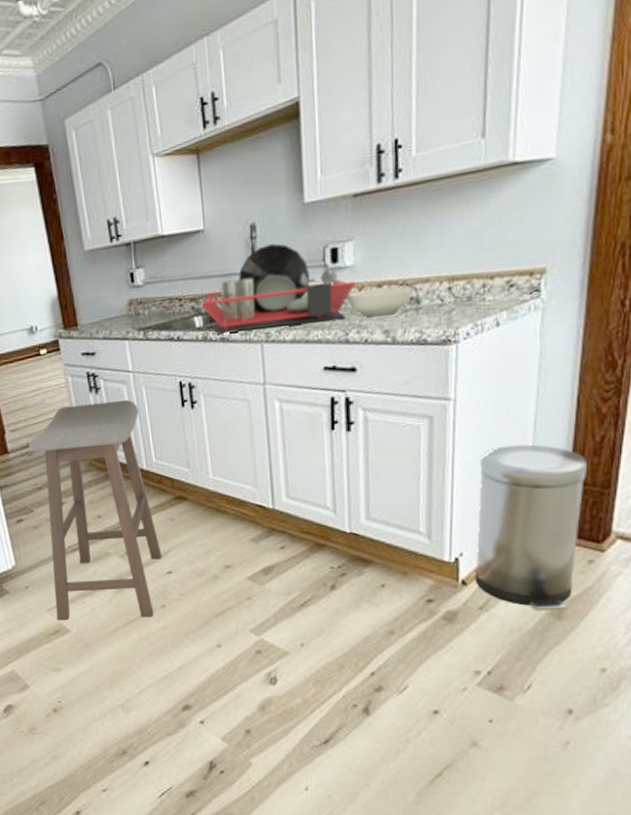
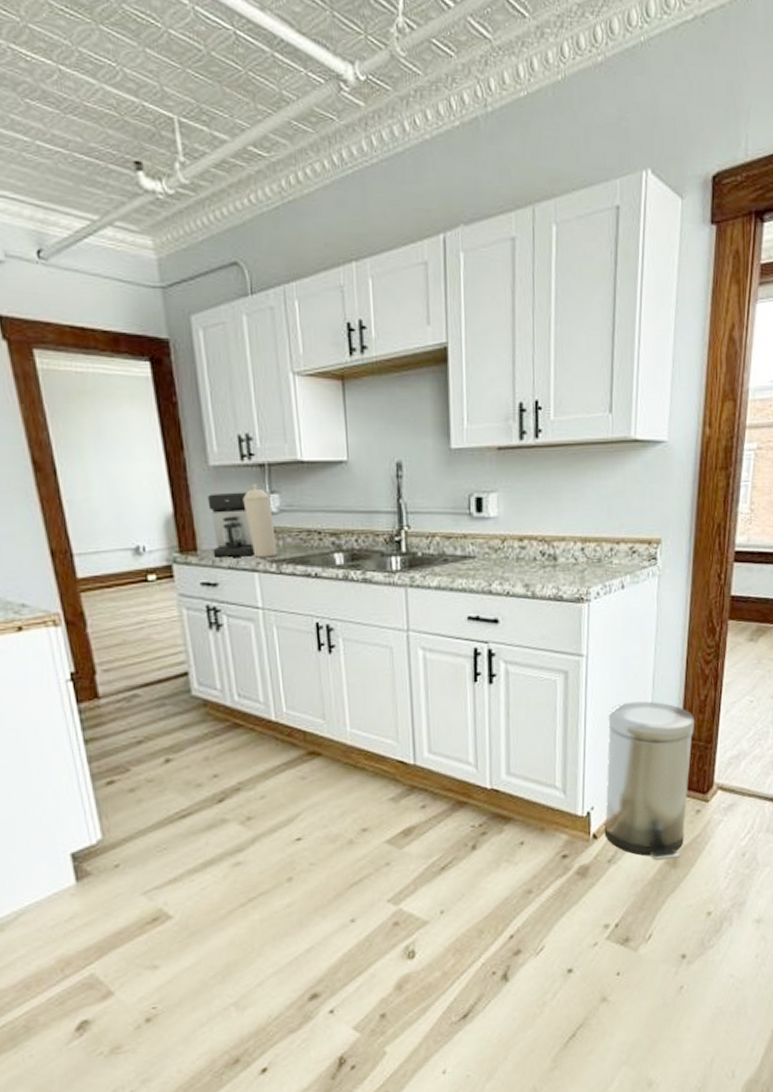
bar stool: present [28,399,162,620] -> none [127,639,291,905]
coffee maker: none [84,269,126,332] -> present [207,492,256,559]
canister: none [113,261,144,328] -> present [242,483,277,558]
dish rack: present [202,243,357,336] -> none [344,486,500,575]
bowl: present [348,286,412,317] -> none [491,542,550,570]

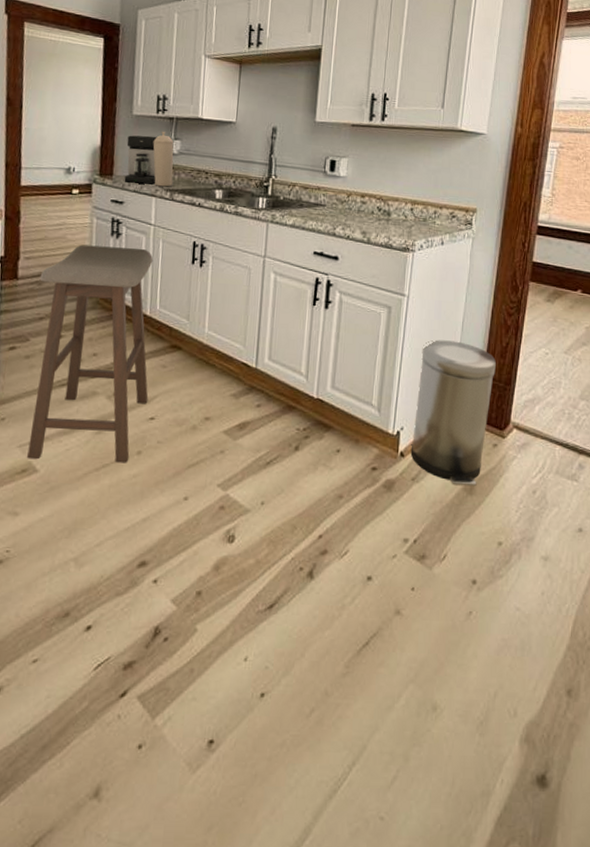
bar stool: none [127,639,291,905] -> present [27,244,153,463]

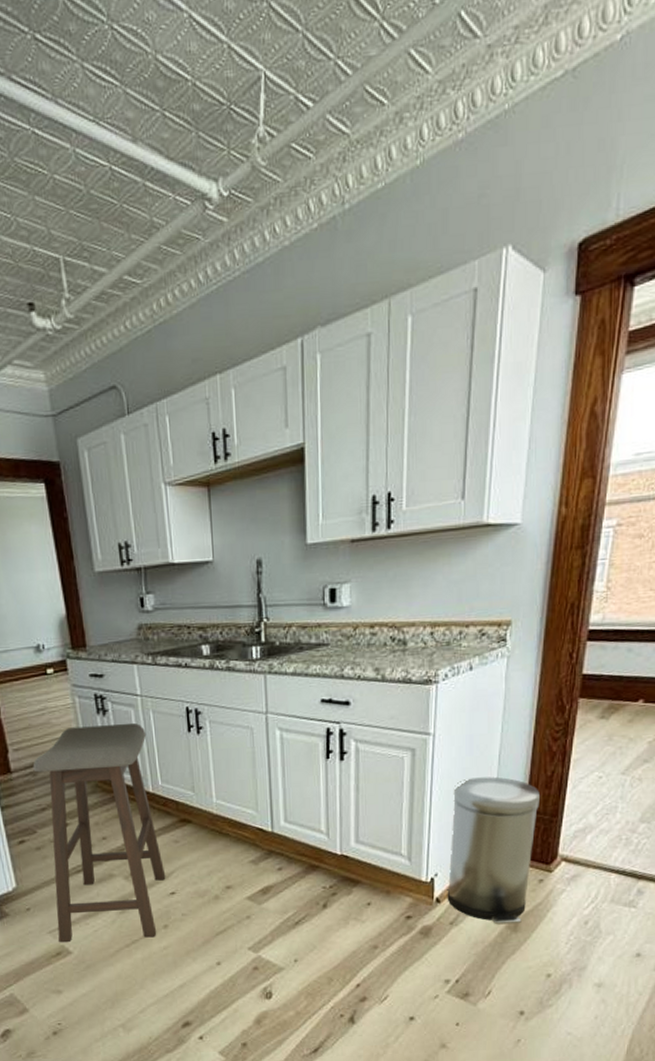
coffee maker: present [124,135,157,185] -> none [93,593,135,654]
canister: present [153,131,174,187] -> none [123,585,153,651]

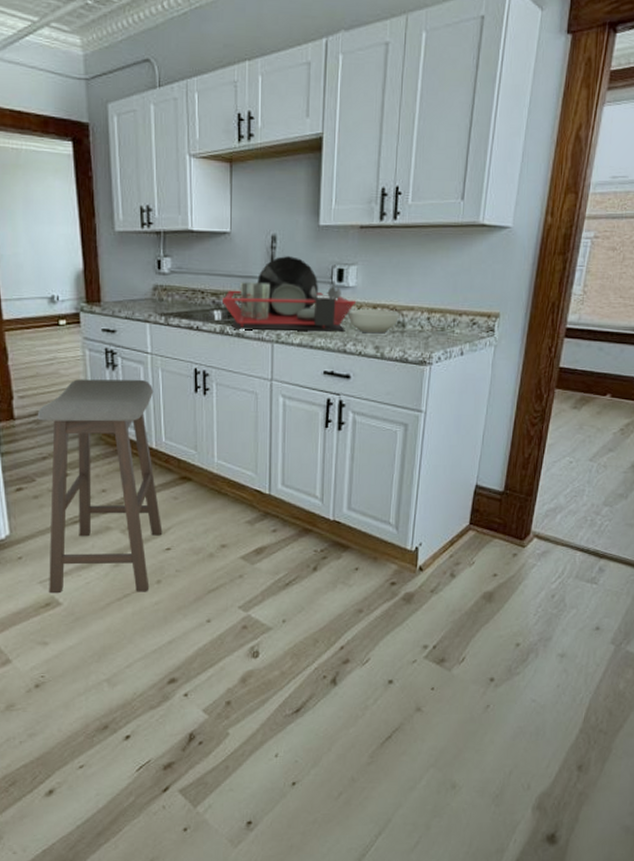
dish rack: none [210,580,352,664] -> present [222,256,357,332]
bowl: none [344,628,400,655] -> present [348,309,400,334]
pedal bin: present [447,776,541,925] -> none [429,455,518,595]

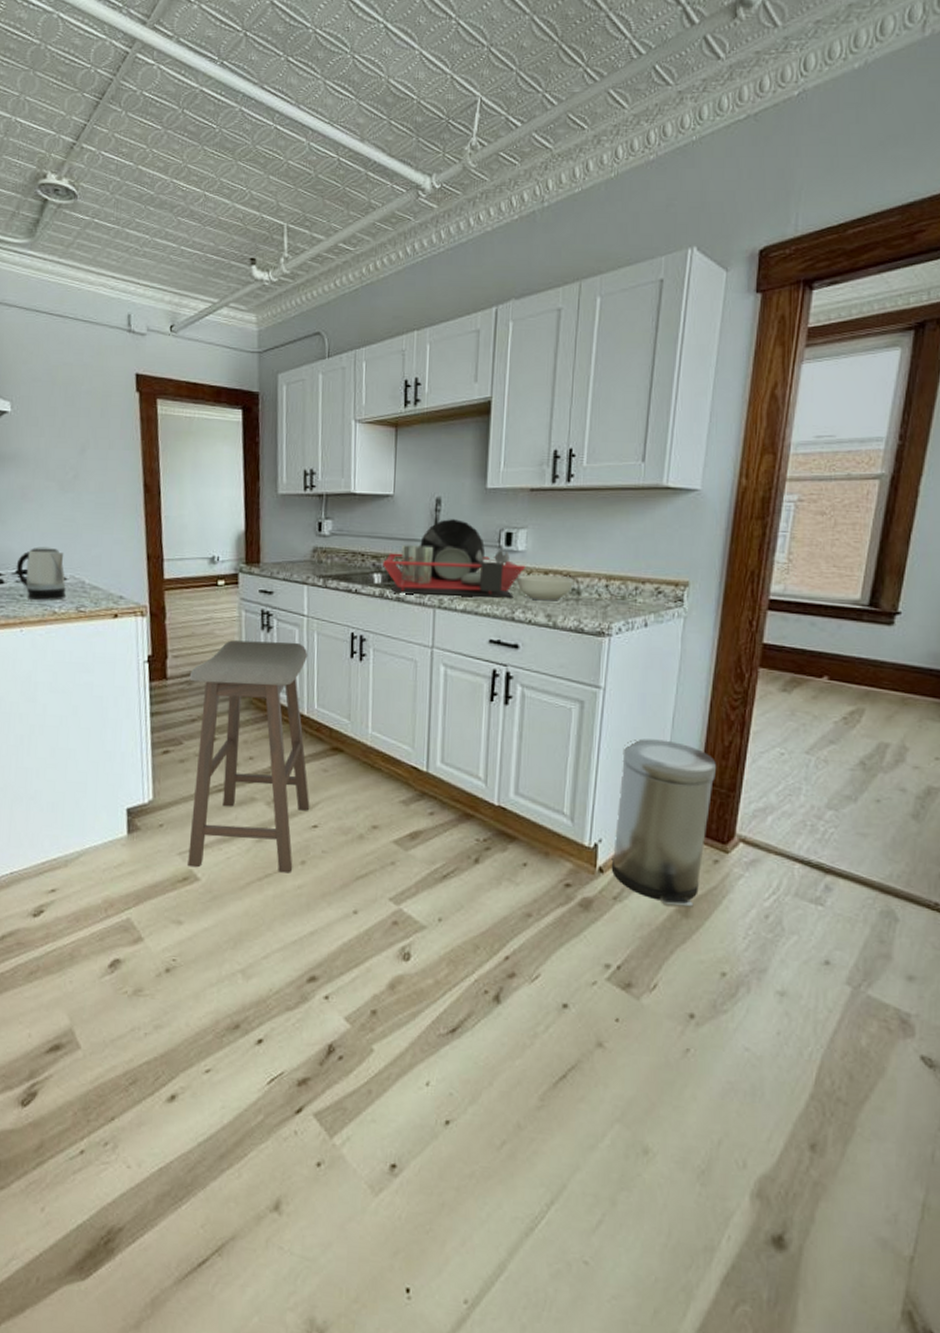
pedal bin: none [429,455,518,595] -> present [611,738,717,909]

